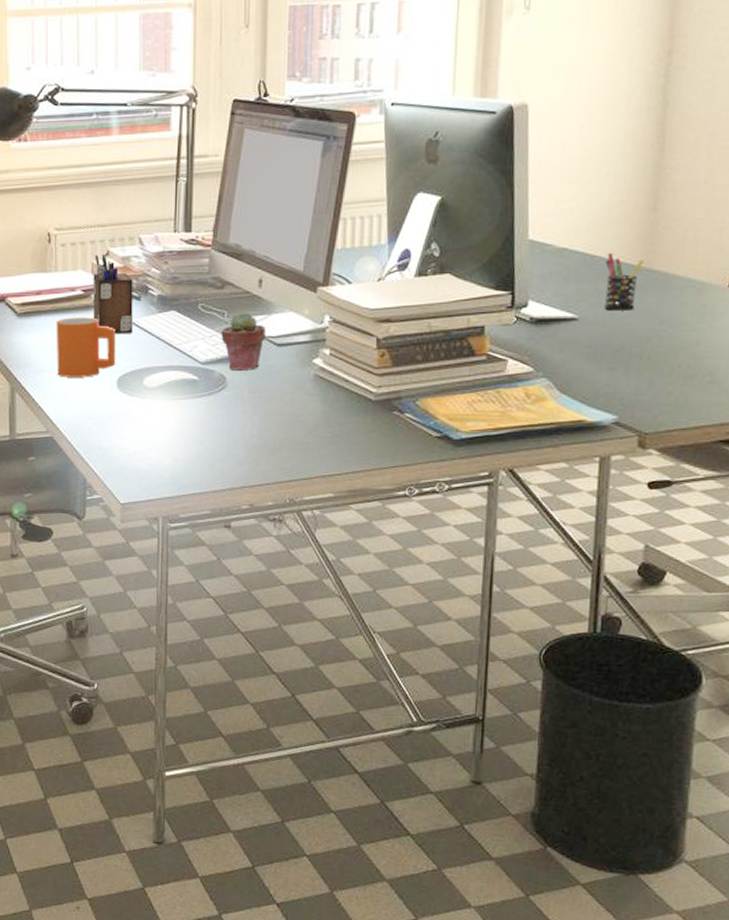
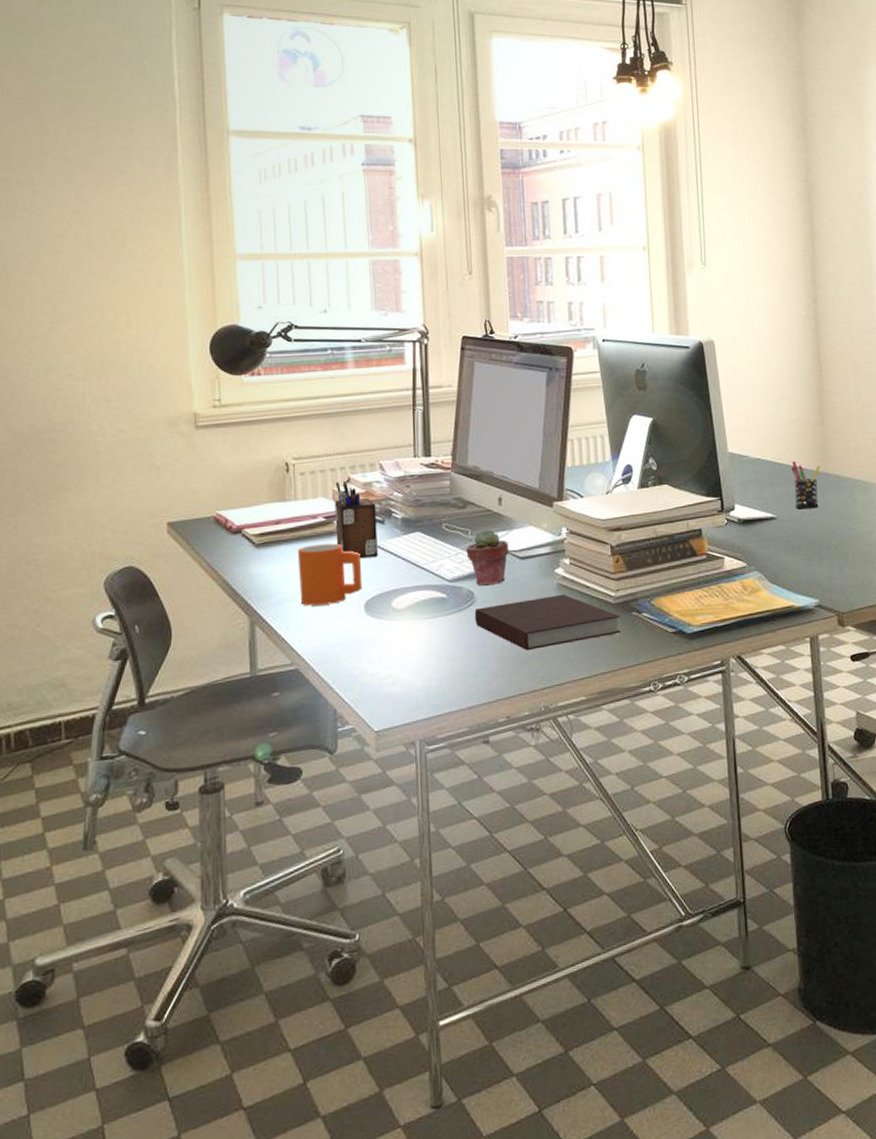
notebook: none [225,386,379,440] -> present [474,594,621,650]

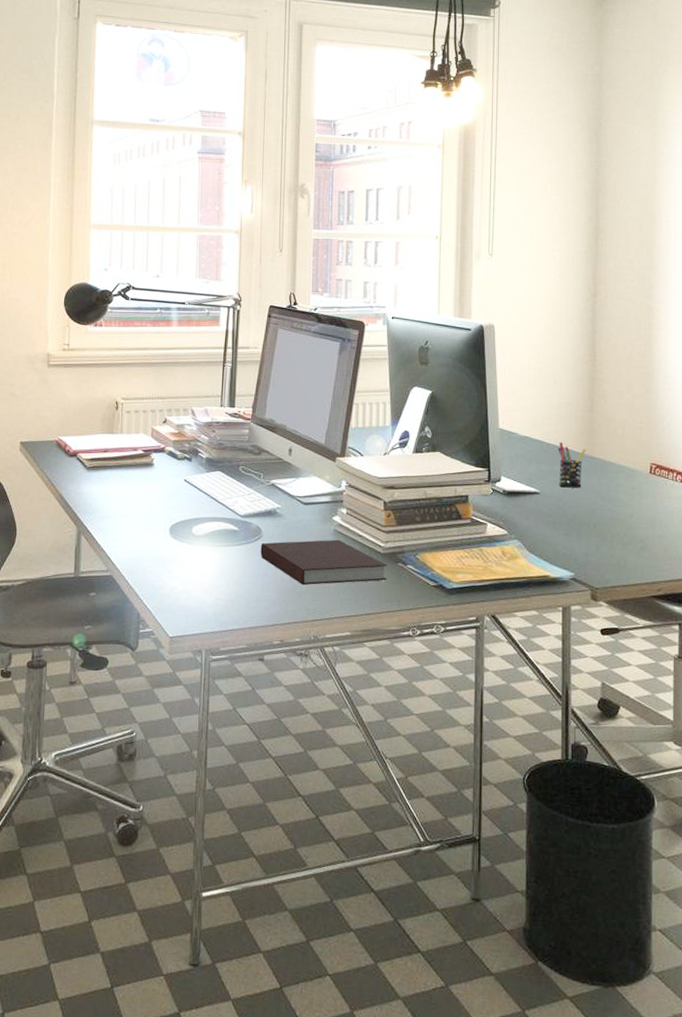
mug: present [297,543,363,606] -> none [118,472,170,525]
desk organizer: present [335,481,378,559] -> none [151,421,186,489]
potted succulent: present [466,529,509,586] -> none [258,475,294,524]

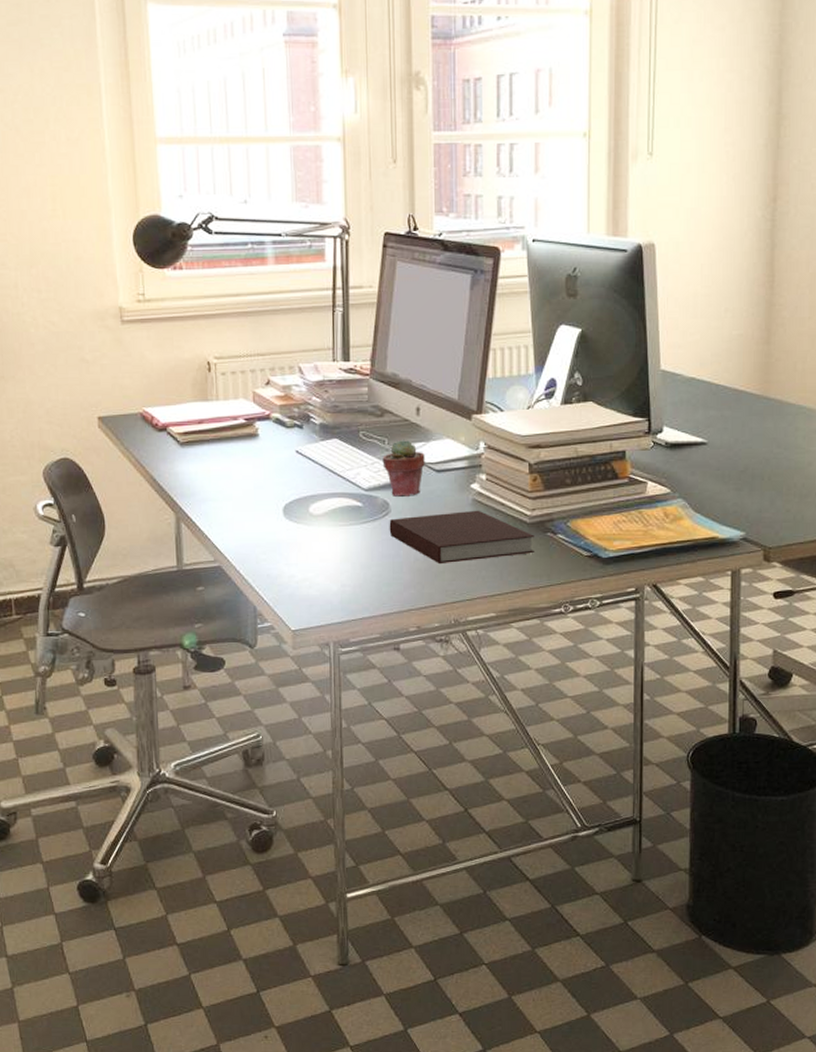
potted succulent: none [258,475,294,524] -> present [382,439,425,497]
pen holder: present [558,442,586,488] -> none [729,383,761,435]

